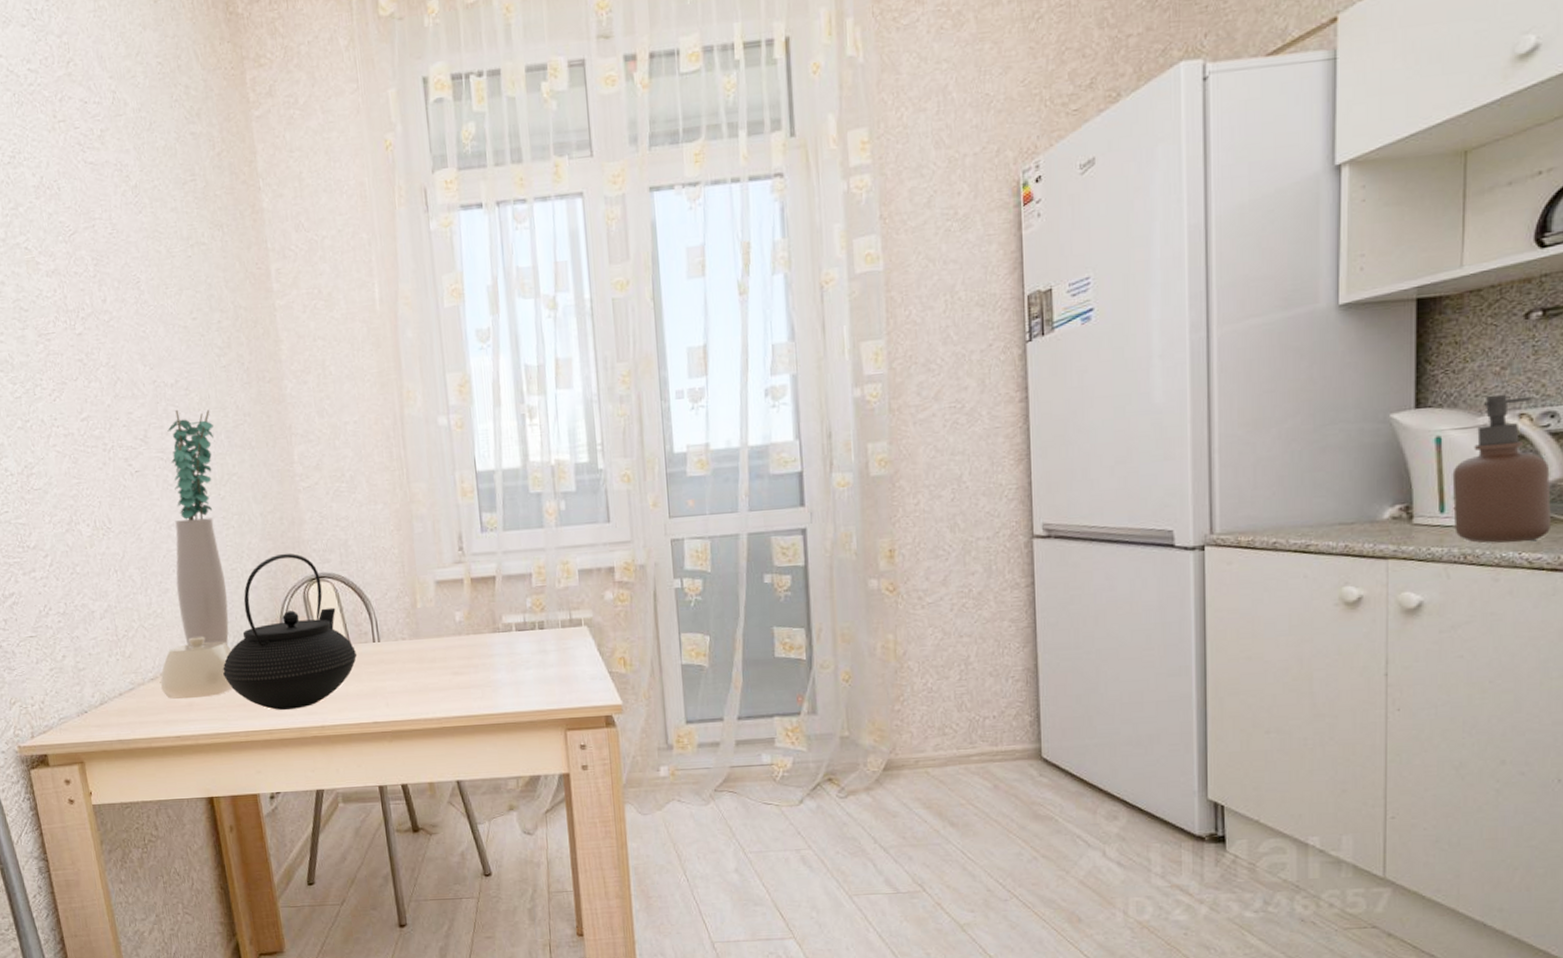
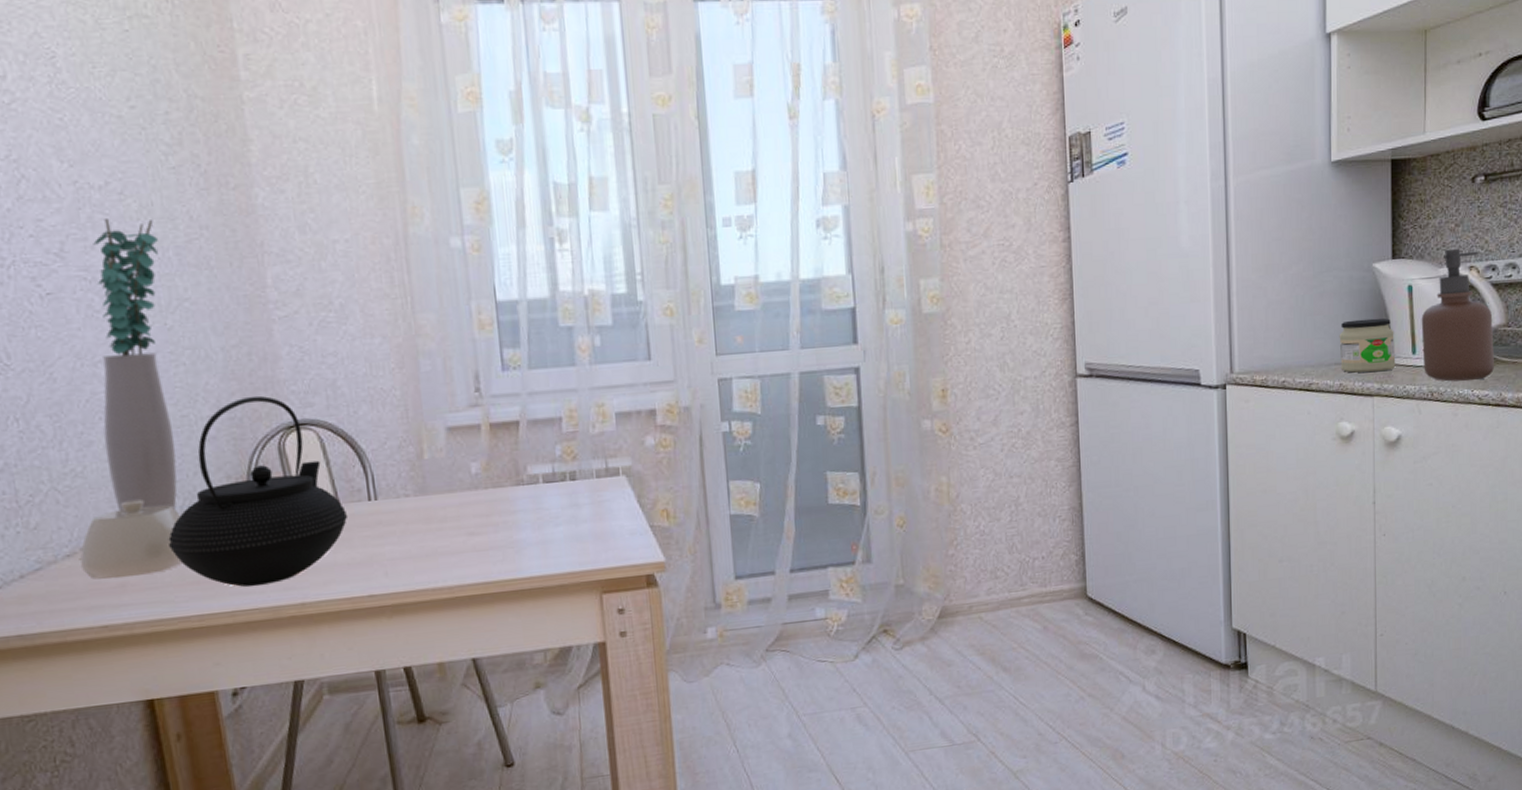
jar: none [1345,473,1418,534] -> present [1339,318,1396,373]

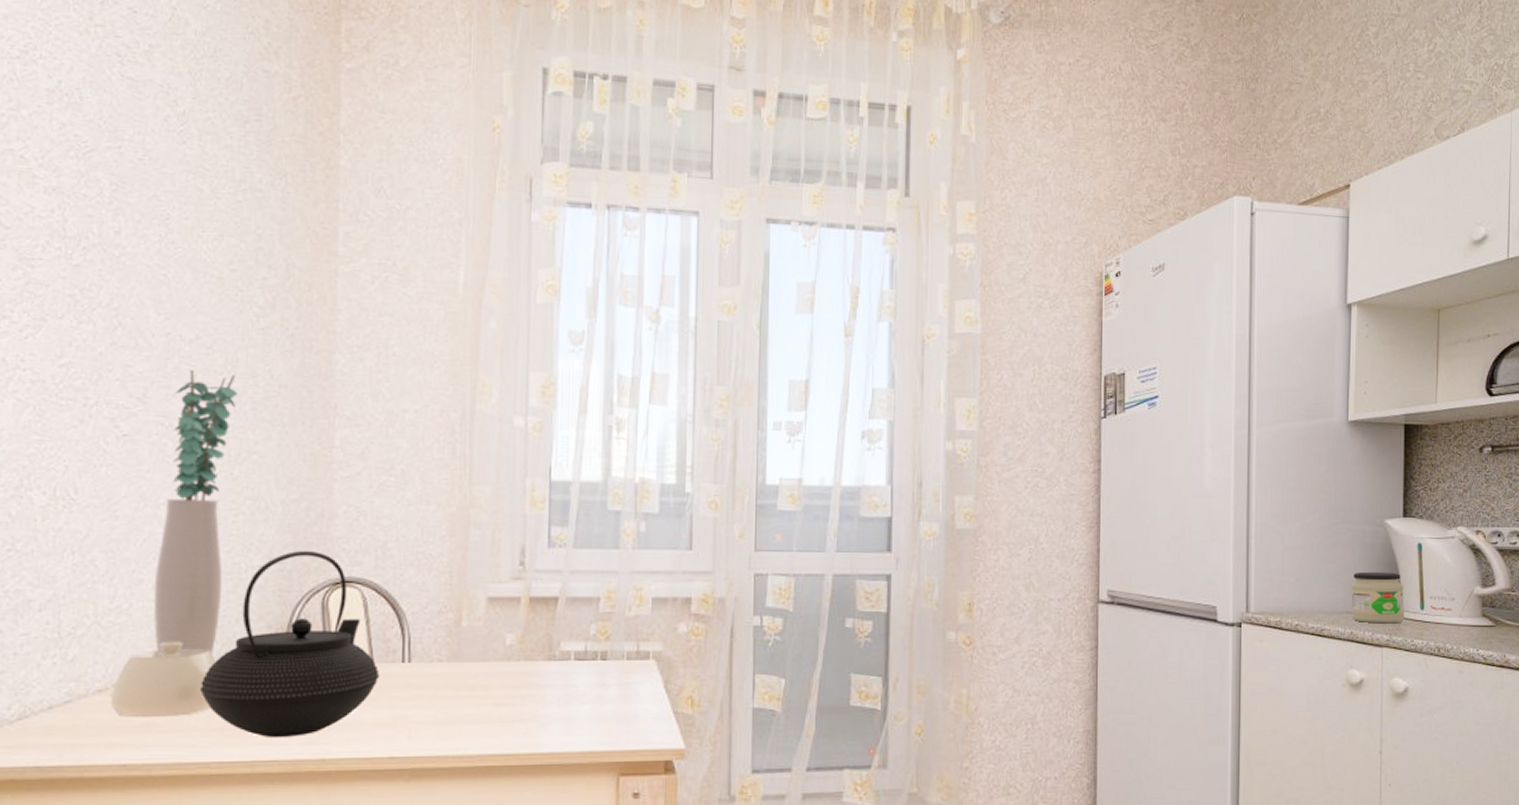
soap dispenser: present [1421,248,1495,382] -> none [1429,512,1500,641]

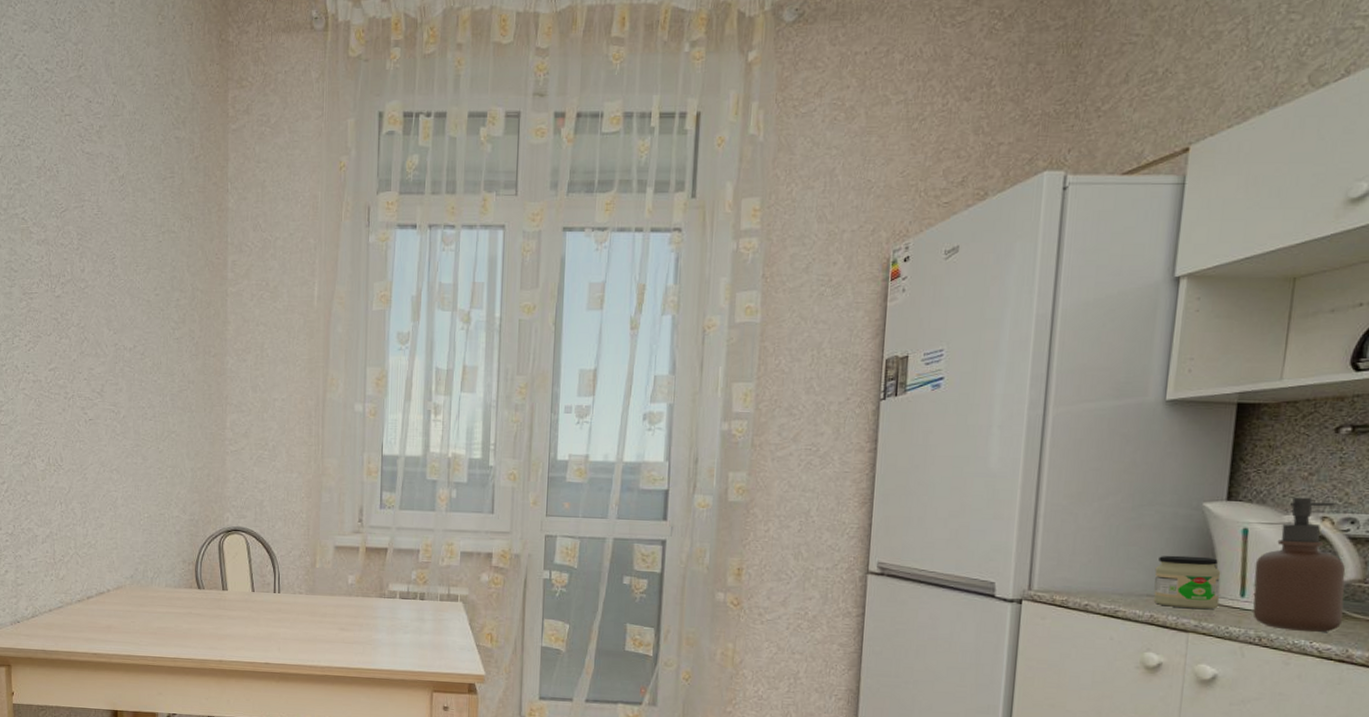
sugar bowl: present [111,642,217,718] -> none [86,569,151,623]
vase: present [153,370,237,654] -> none [110,371,161,579]
teapot: present [200,550,380,737] -> none [141,505,259,643]
soap dispenser: none [1429,512,1500,641] -> present [1252,497,1346,633]

